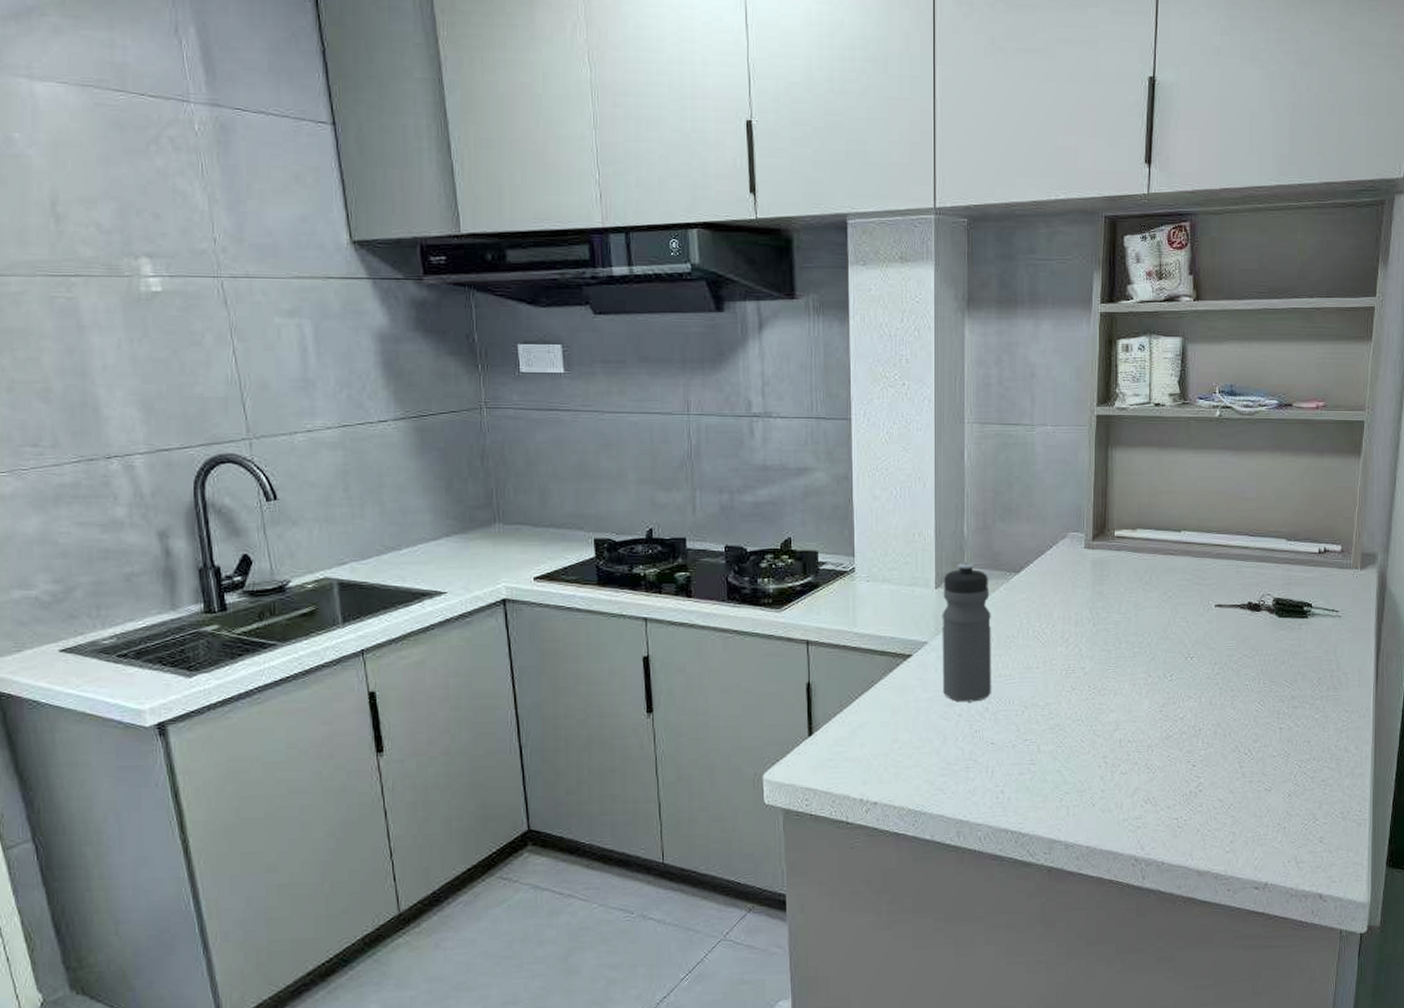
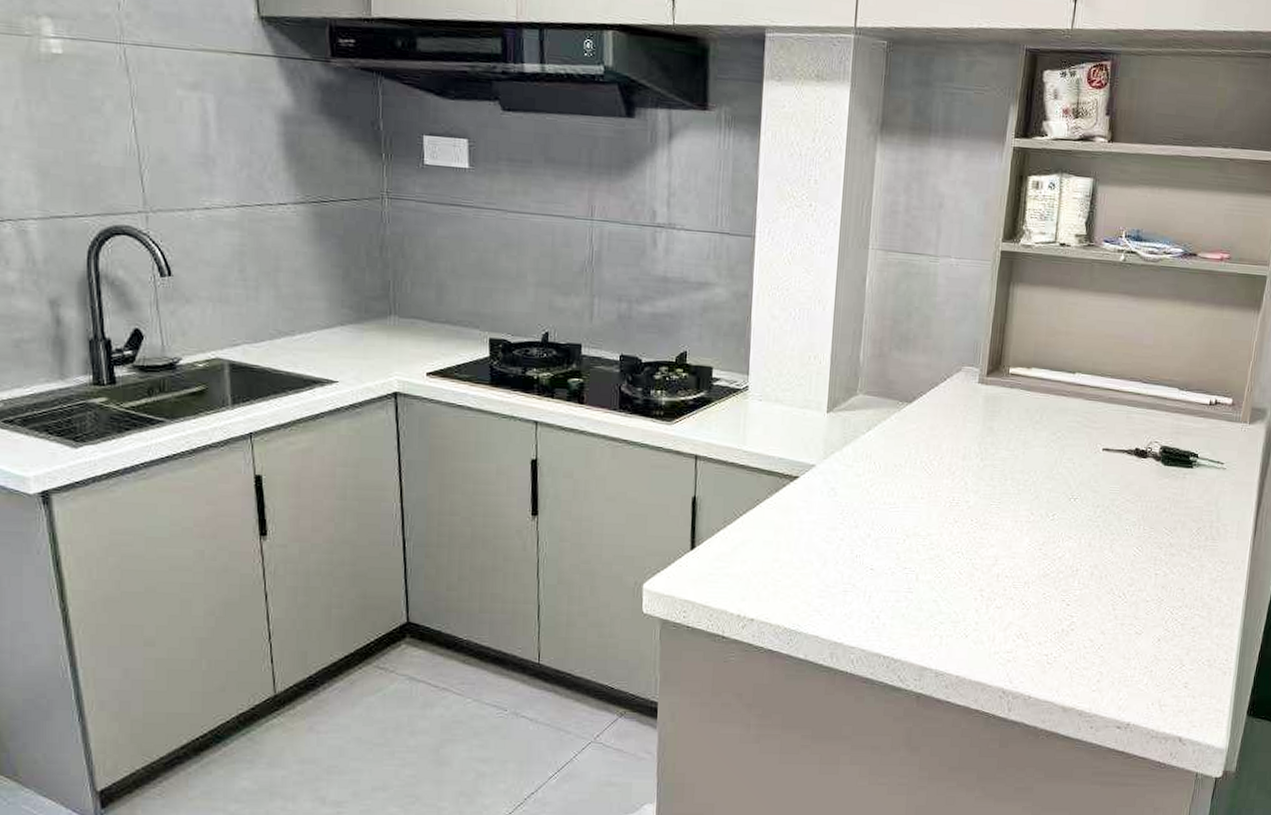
water bottle: present [942,563,991,702] -> none [827,389,881,527]

